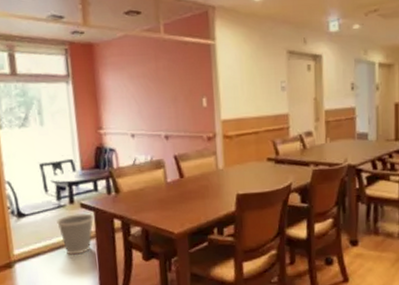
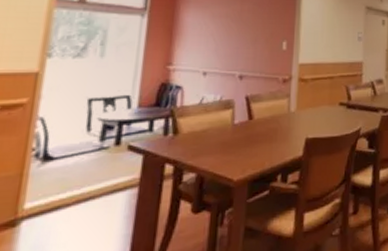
wastebasket: present [57,213,94,255] -> none [93,157,142,208]

